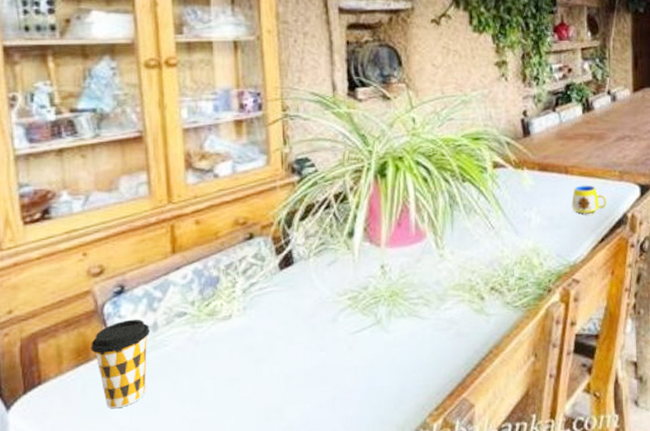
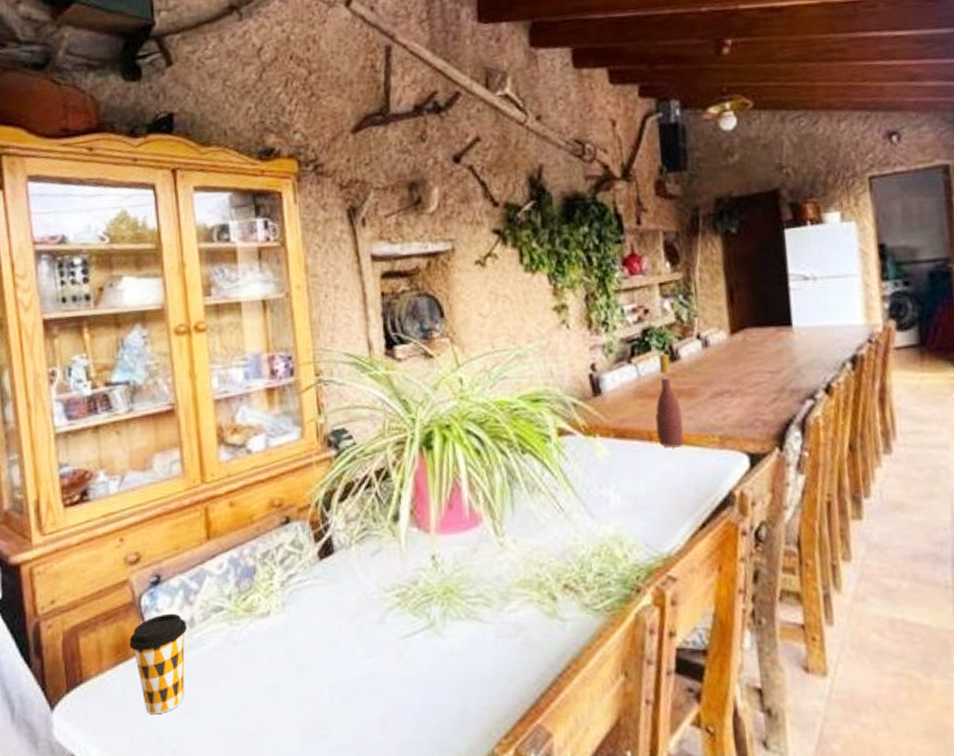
mug: present [571,185,608,216] -> none [659,454,707,495]
wine bottle: none [572,104,592,178] -> present [655,353,684,447]

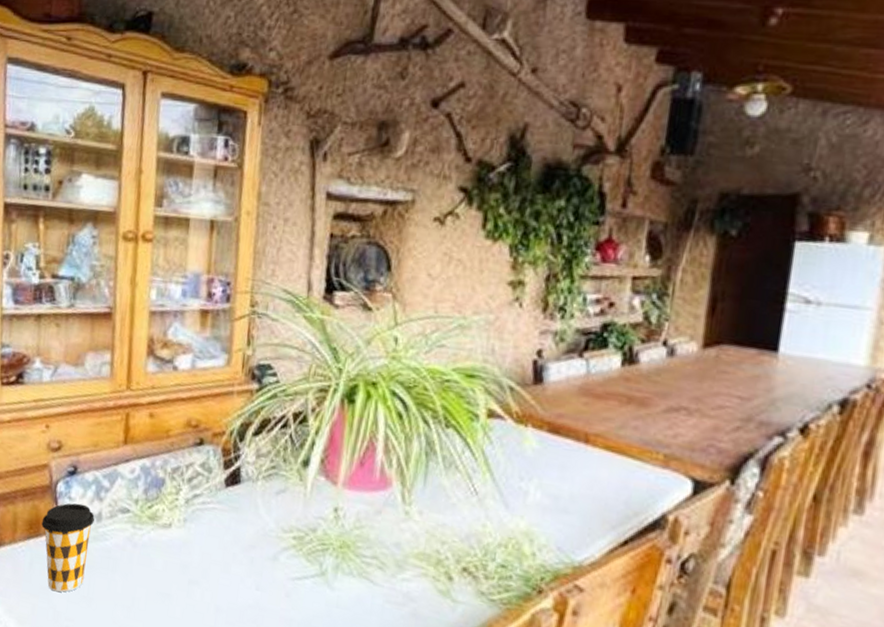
wine bottle: present [655,353,684,447] -> none [594,353,628,455]

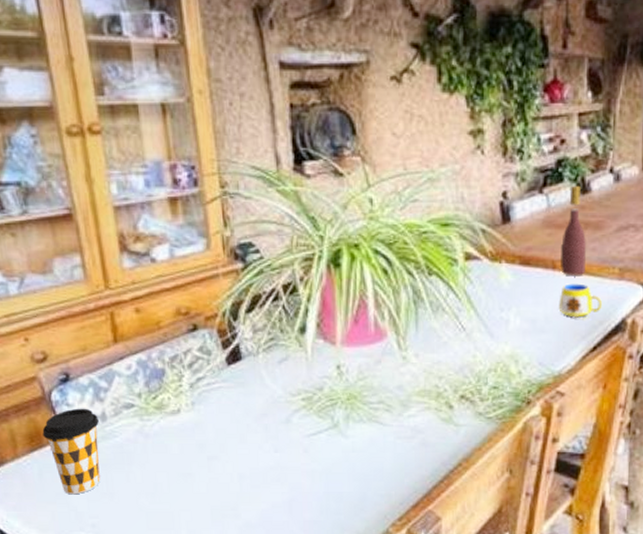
mug: none [587,462,640,509] -> present [558,283,603,320]
wine bottle: none [594,353,628,455] -> present [561,185,586,275]

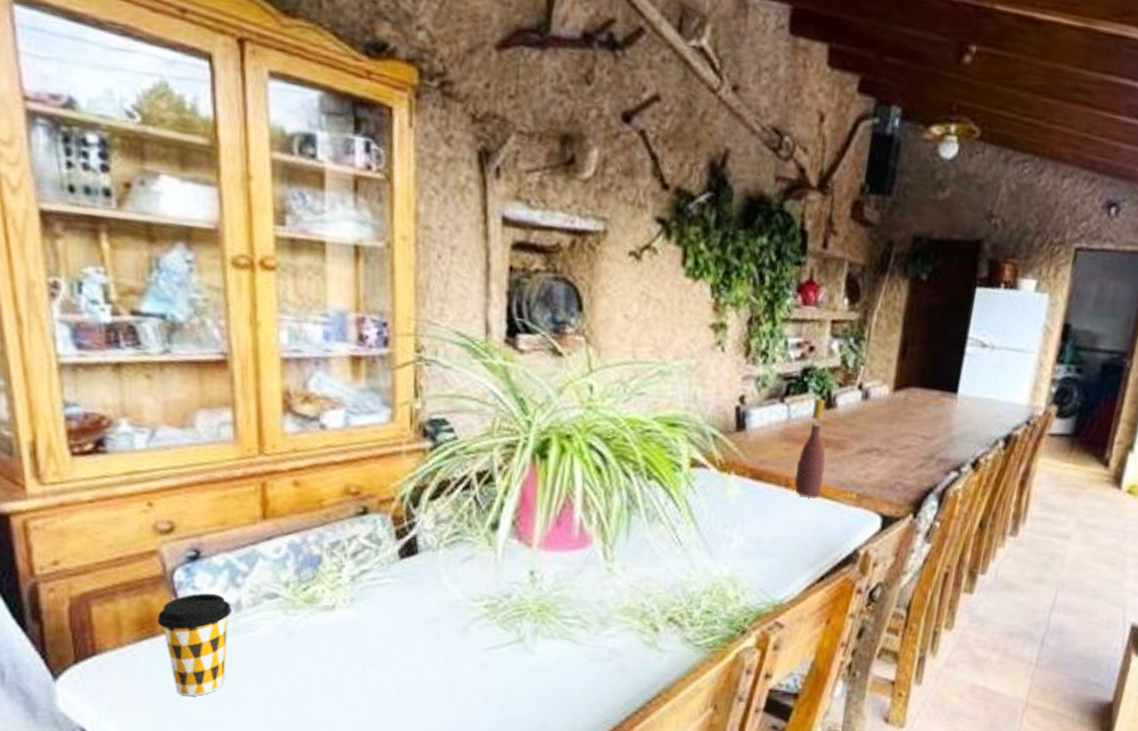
mug: present [558,283,603,320] -> none [787,505,835,547]

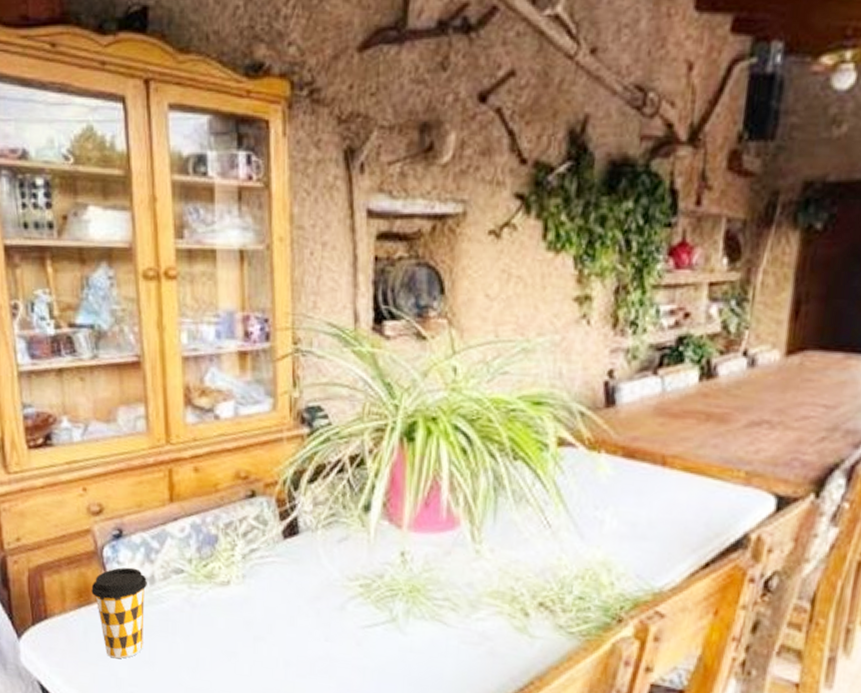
wine bottle: present [794,397,826,497] -> none [672,367,707,476]

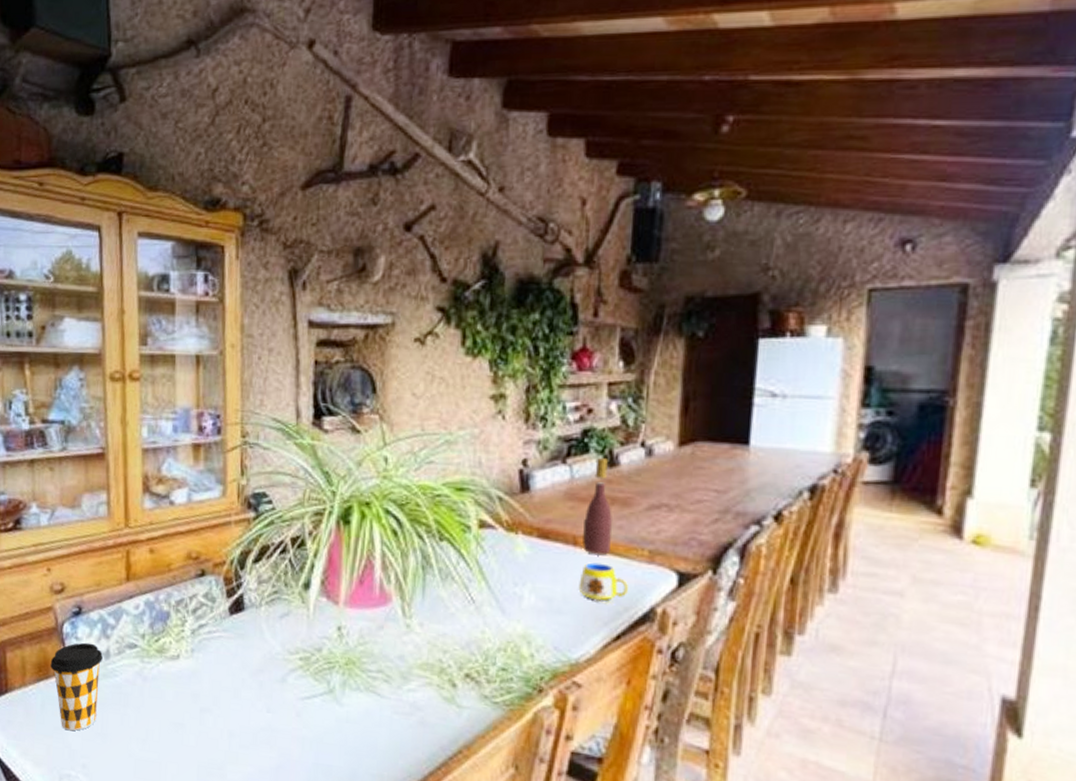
mug: none [665,484,721,531] -> present [578,562,629,605]
wine bottle: none [672,367,707,476] -> present [583,457,612,555]

